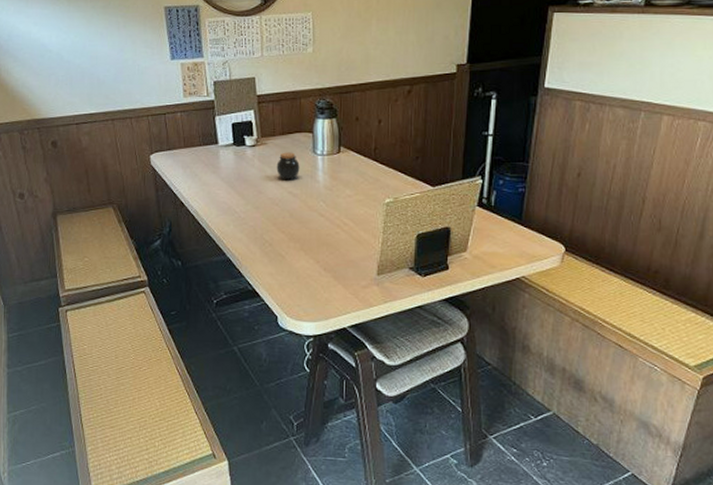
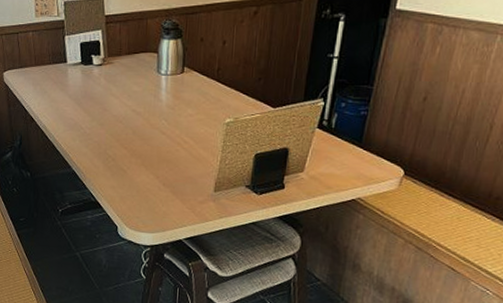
jar: present [276,152,300,181] -> none [121,71,144,99]

